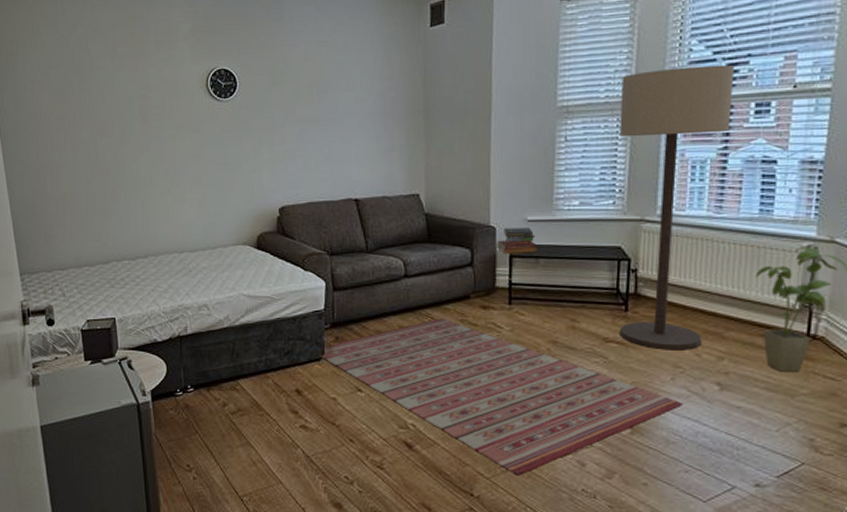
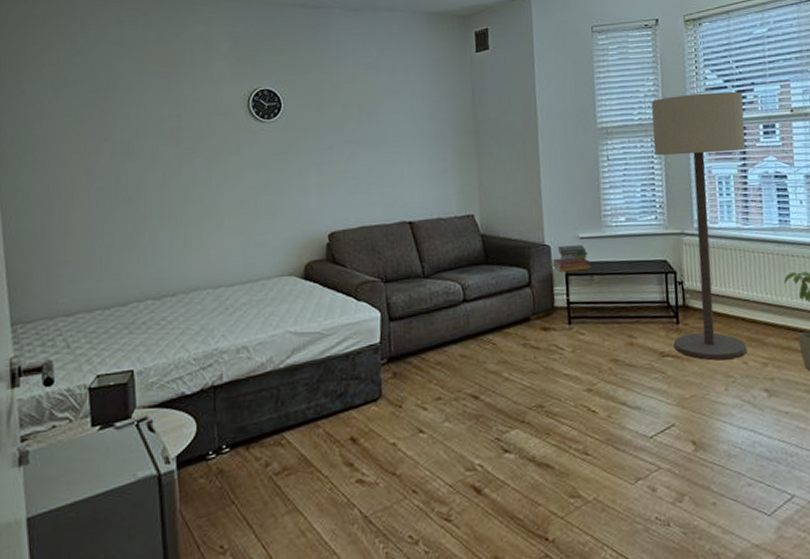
rug: present [319,318,684,476] -> none [376,343,739,511]

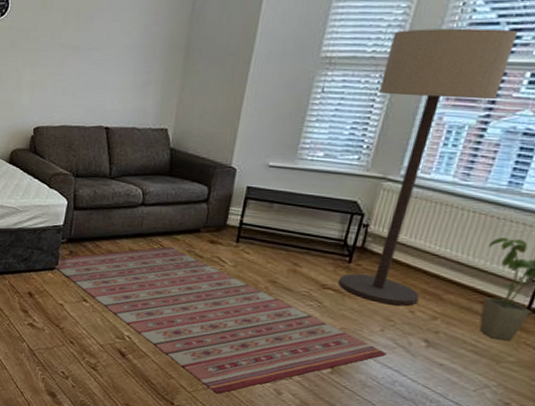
rug: none [376,343,739,511] -> present [53,246,388,394]
books: present [552,245,590,273] -> none [234,171,274,198]

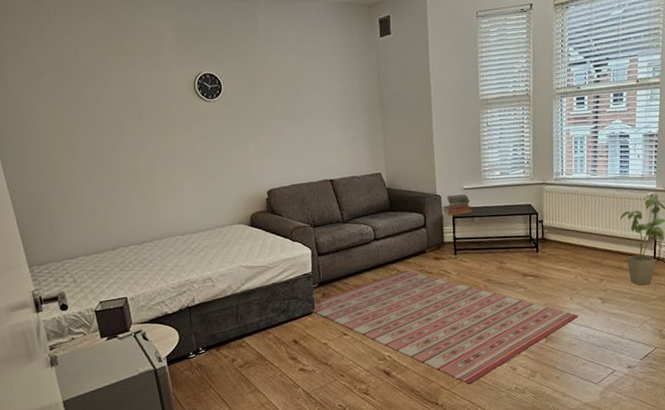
books: none [234,171,274,198] -> present [442,194,472,216]
floor lamp: present [338,28,517,307] -> none [524,66,599,279]

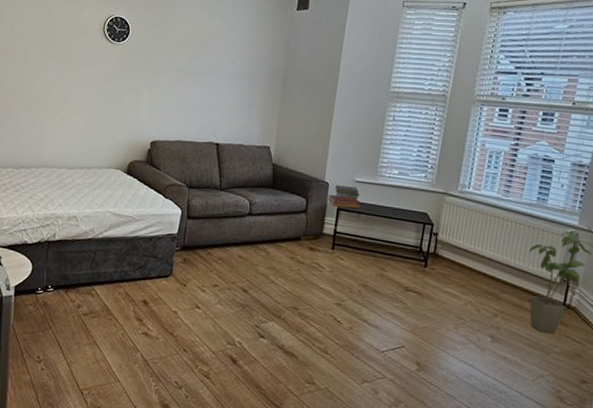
rug: present [311,270,580,385] -> none [167,253,463,397]

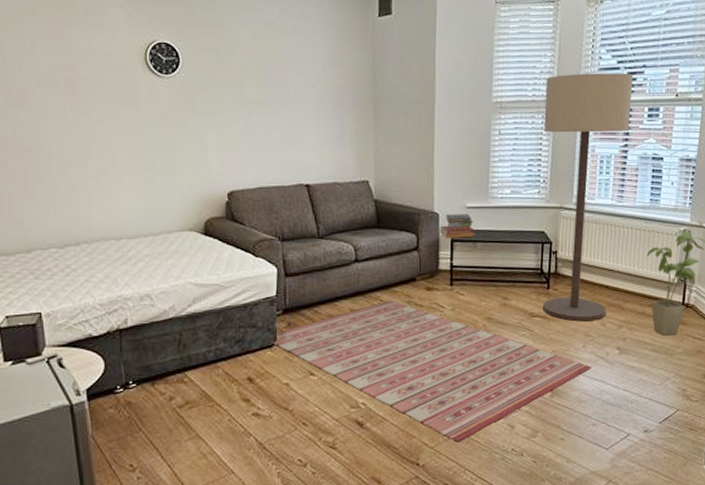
rug: none [167,253,463,397] -> present [271,300,592,443]
floor lamp: none [418,74,530,306] -> present [542,73,633,322]

